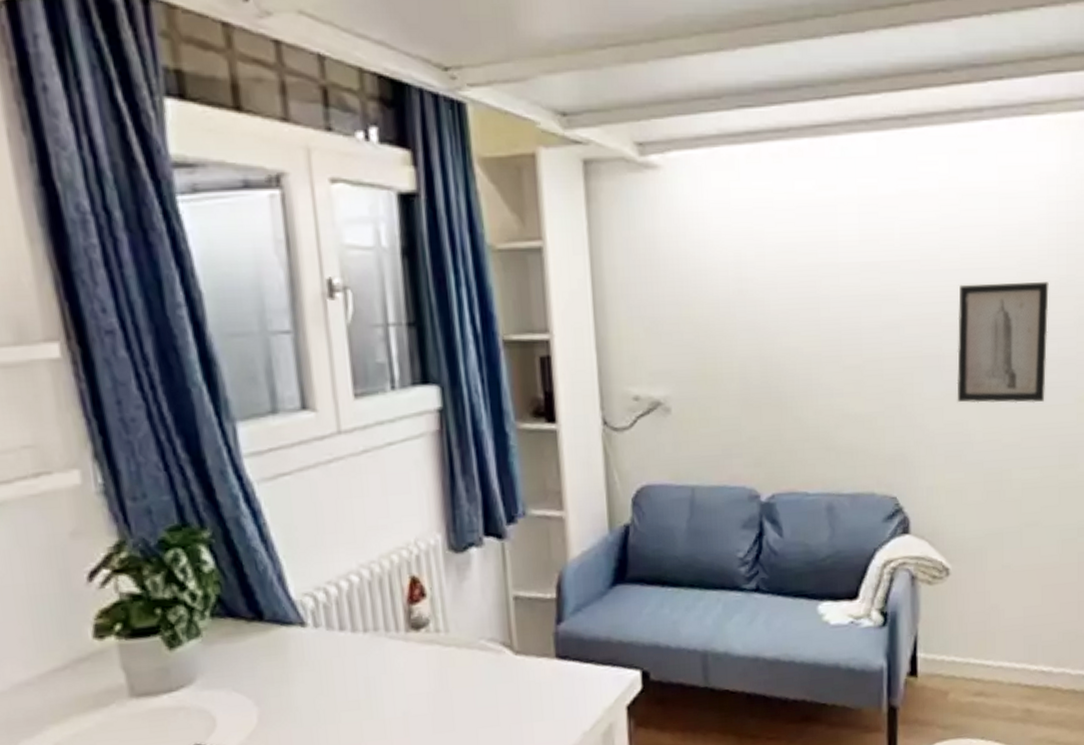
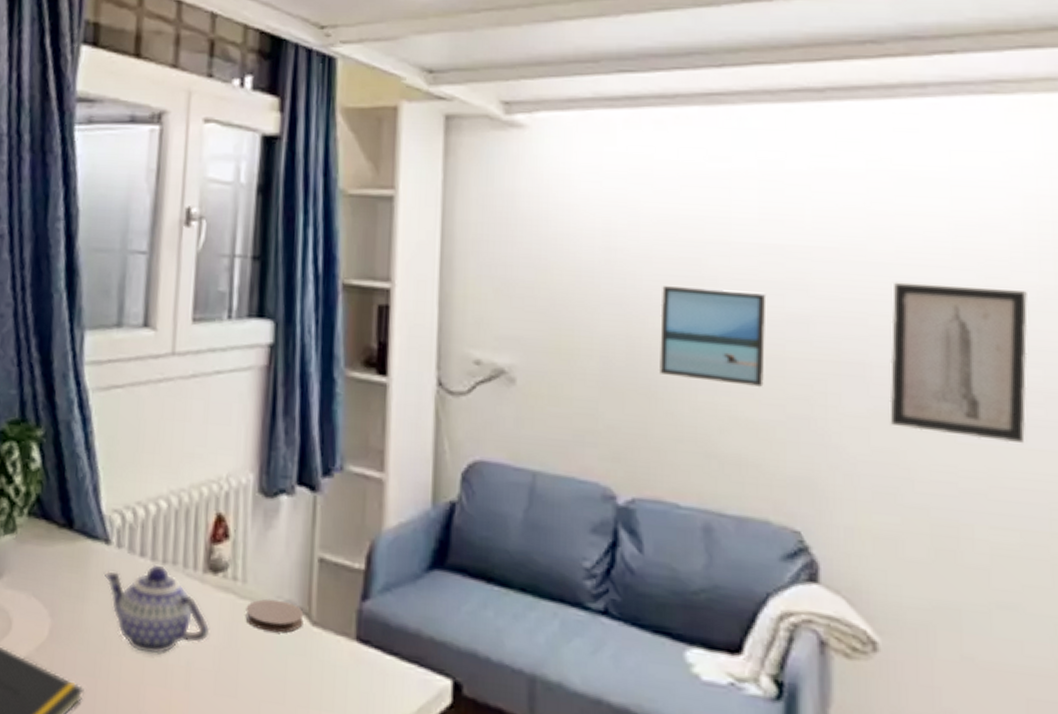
teapot: none [304,634,421,715] -> present [103,564,210,655]
coaster: none [452,639,507,669] -> present [245,599,304,633]
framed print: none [786,305,868,387] -> present [660,286,767,388]

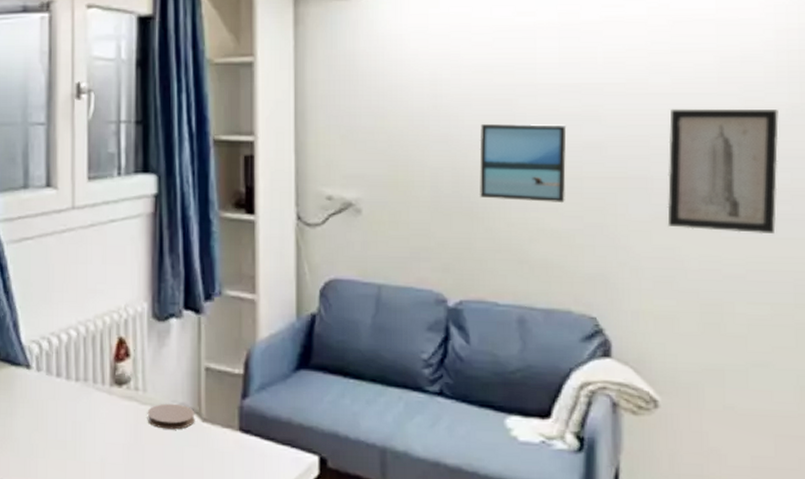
teapot: present [103,564,210,655] -> none [27,382,119,455]

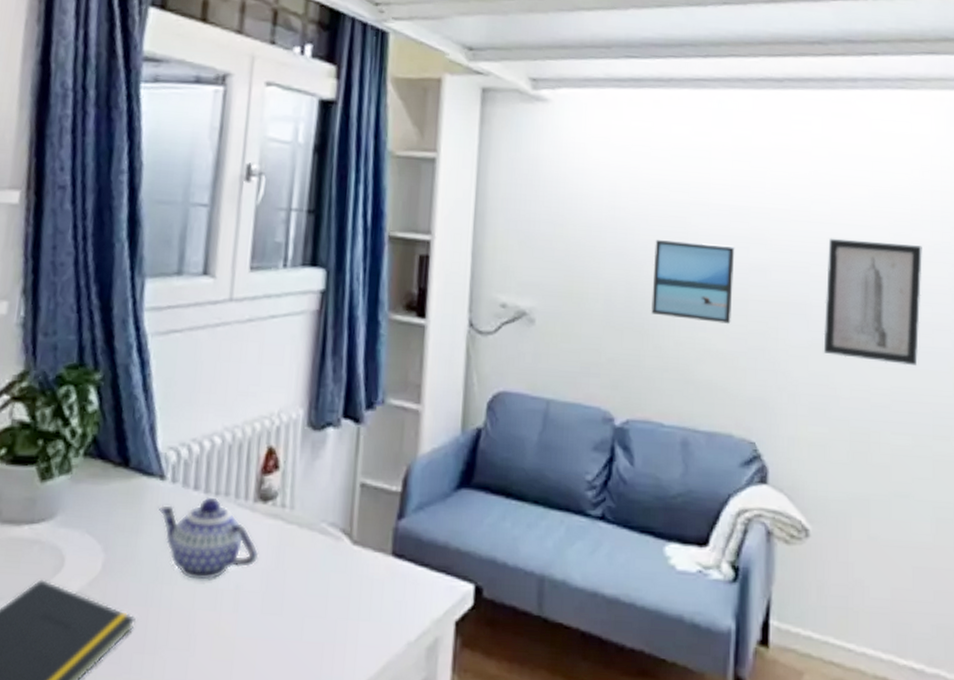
teapot: none [27,382,119,455] -> present [158,497,259,581]
coaster: present [147,403,195,430] -> none [292,522,346,553]

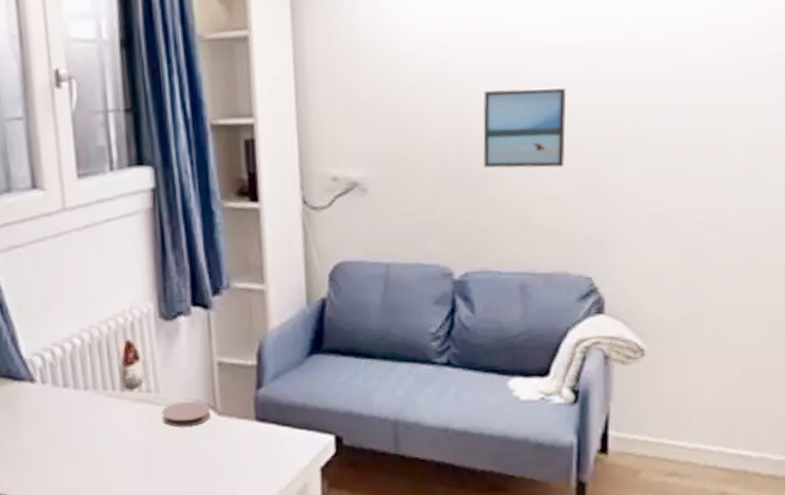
teapot: present [158,497,259,581] -> none [34,392,134,463]
coaster: none [292,522,346,553] -> present [161,401,211,427]
wall art: present [823,238,922,366] -> none [658,60,762,185]

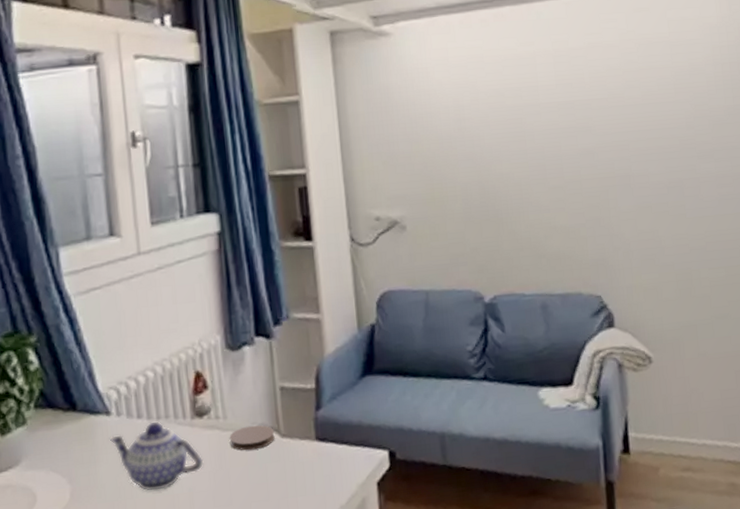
teapot: none [34,392,134,463] -> present [109,421,204,492]
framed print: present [483,87,567,168] -> none [498,136,570,205]

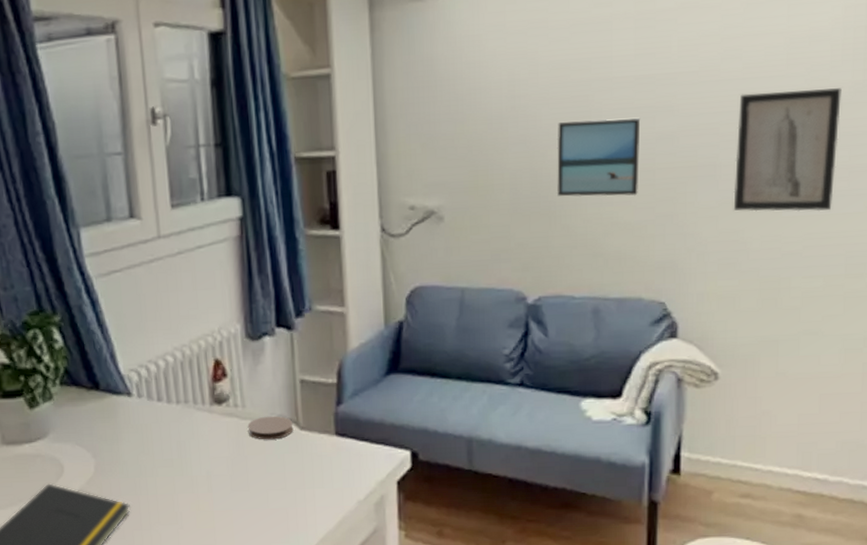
teapot: present [109,421,204,492] -> none [130,405,222,471]
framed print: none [498,136,570,205] -> present [557,117,641,197]
wall art: none [642,111,724,214] -> present [733,88,842,212]

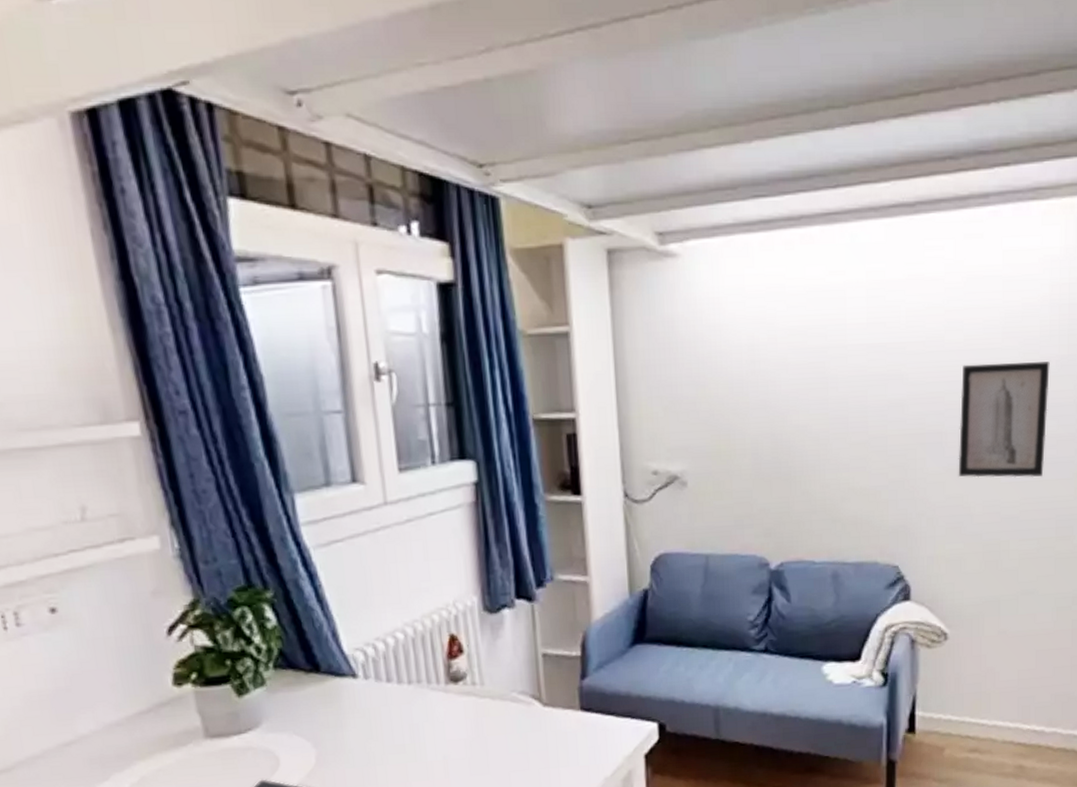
coaster: present [247,416,294,440] -> none [486,692,536,719]
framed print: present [557,117,641,197] -> none [796,385,874,462]

